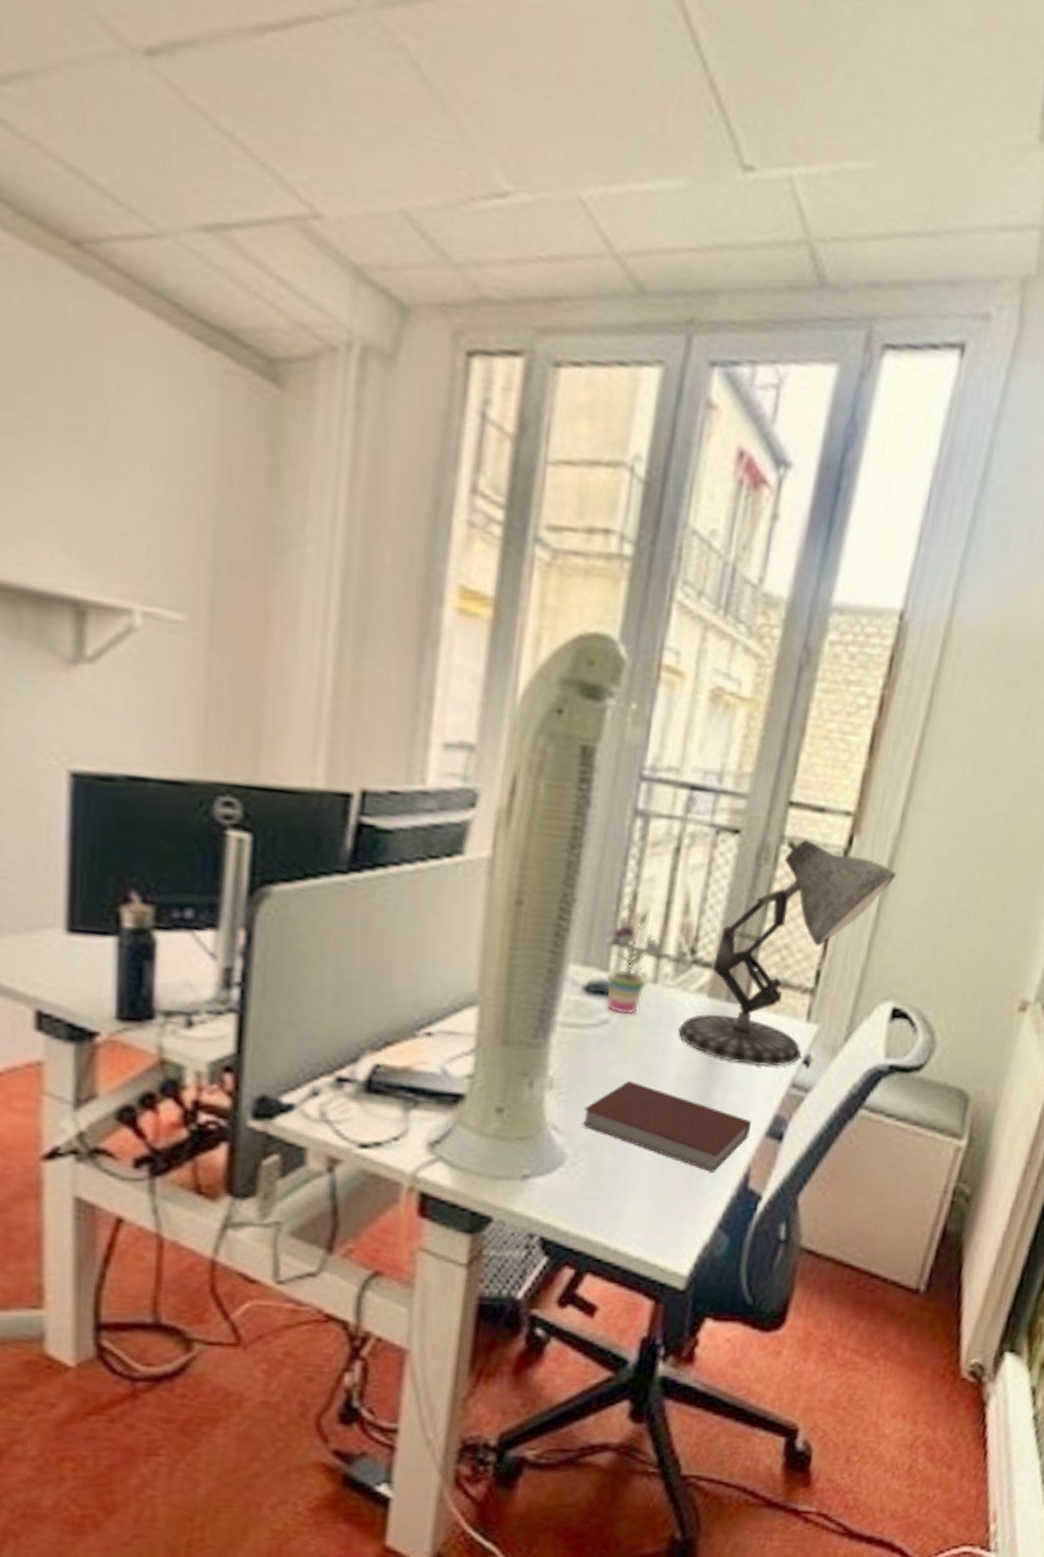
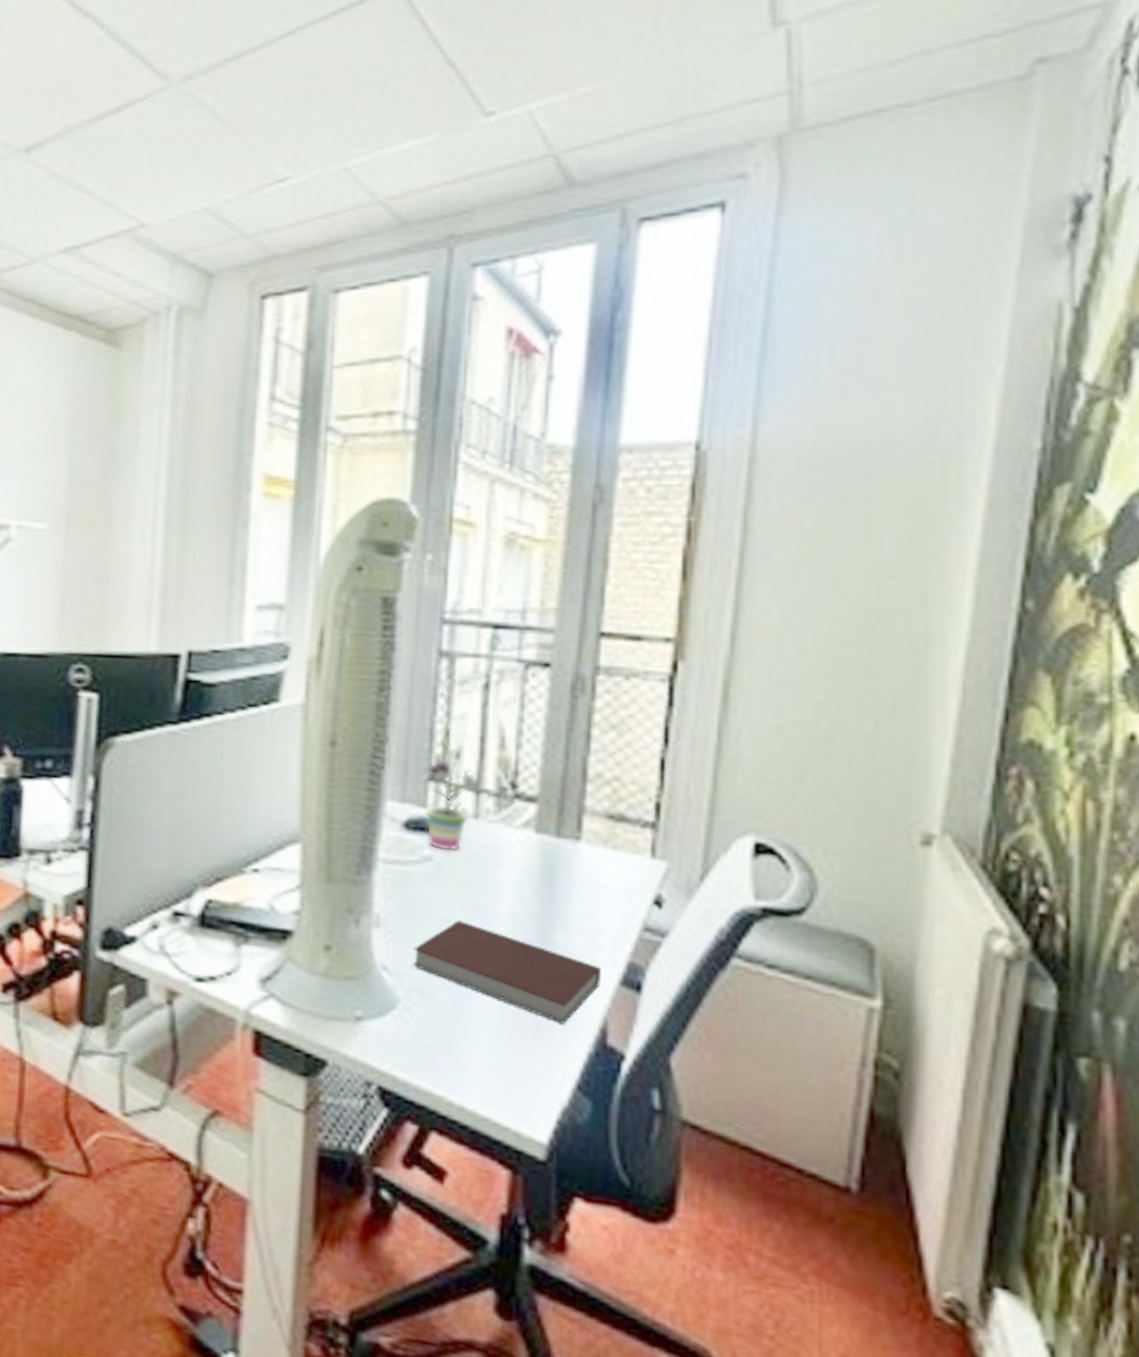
desk lamp: present [678,838,897,1067] -> none [507,667,736,907]

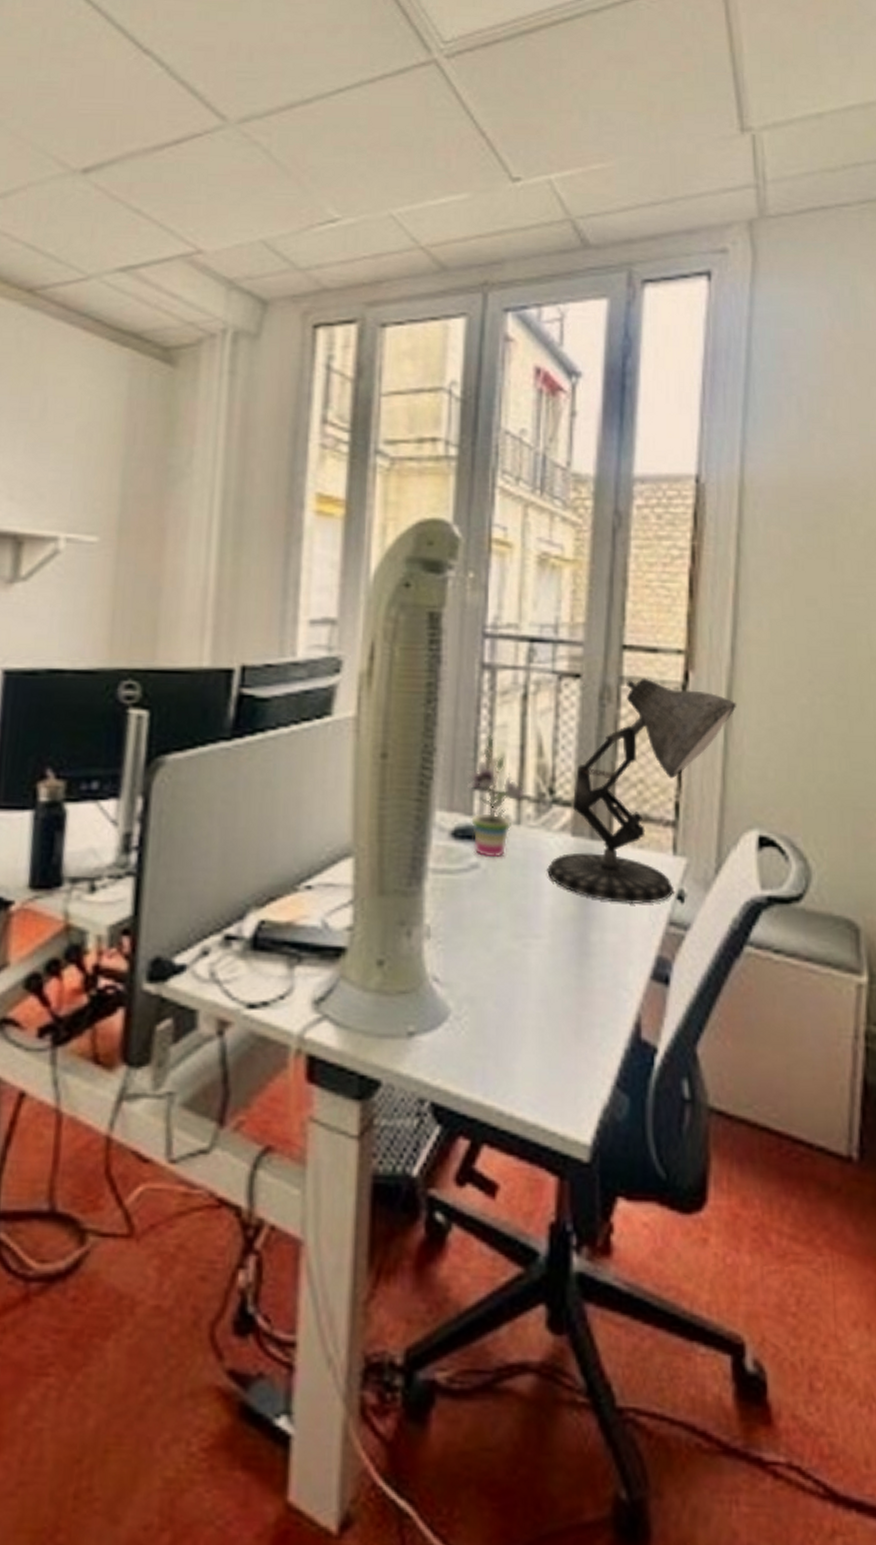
notebook: present [413,920,601,1024] -> none [462,926,634,1022]
desk lamp: none [507,667,736,907] -> present [547,677,737,904]

